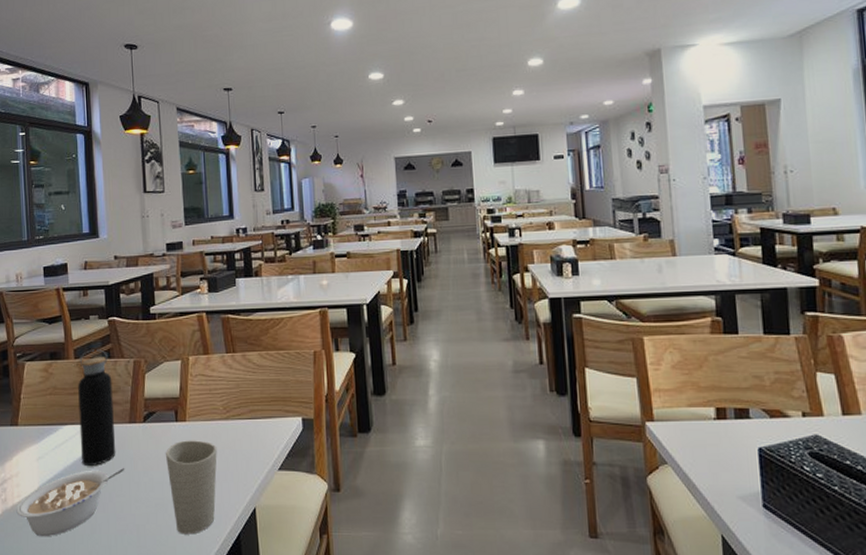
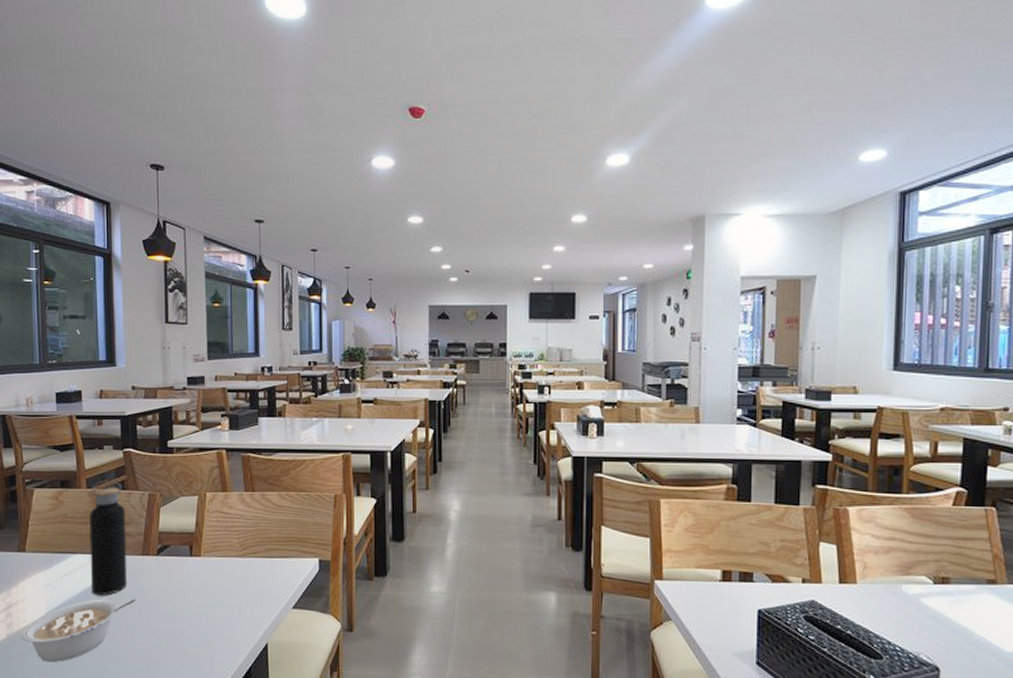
cup: present [165,440,217,535] -> none [178,575,231,666]

